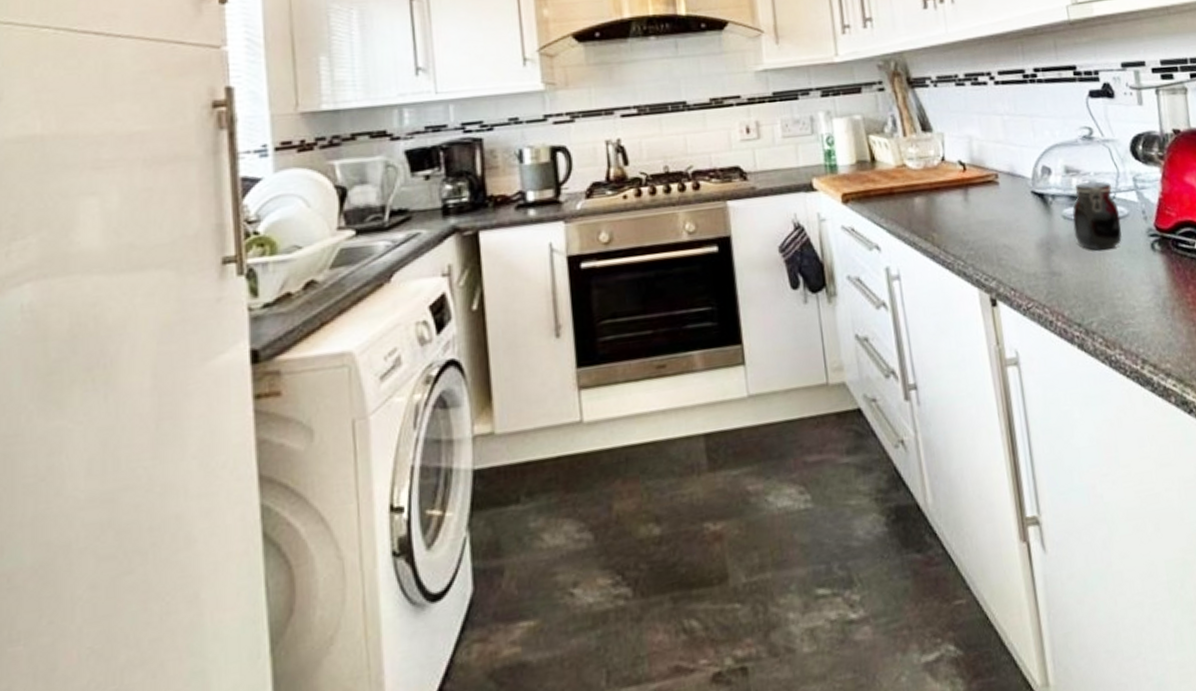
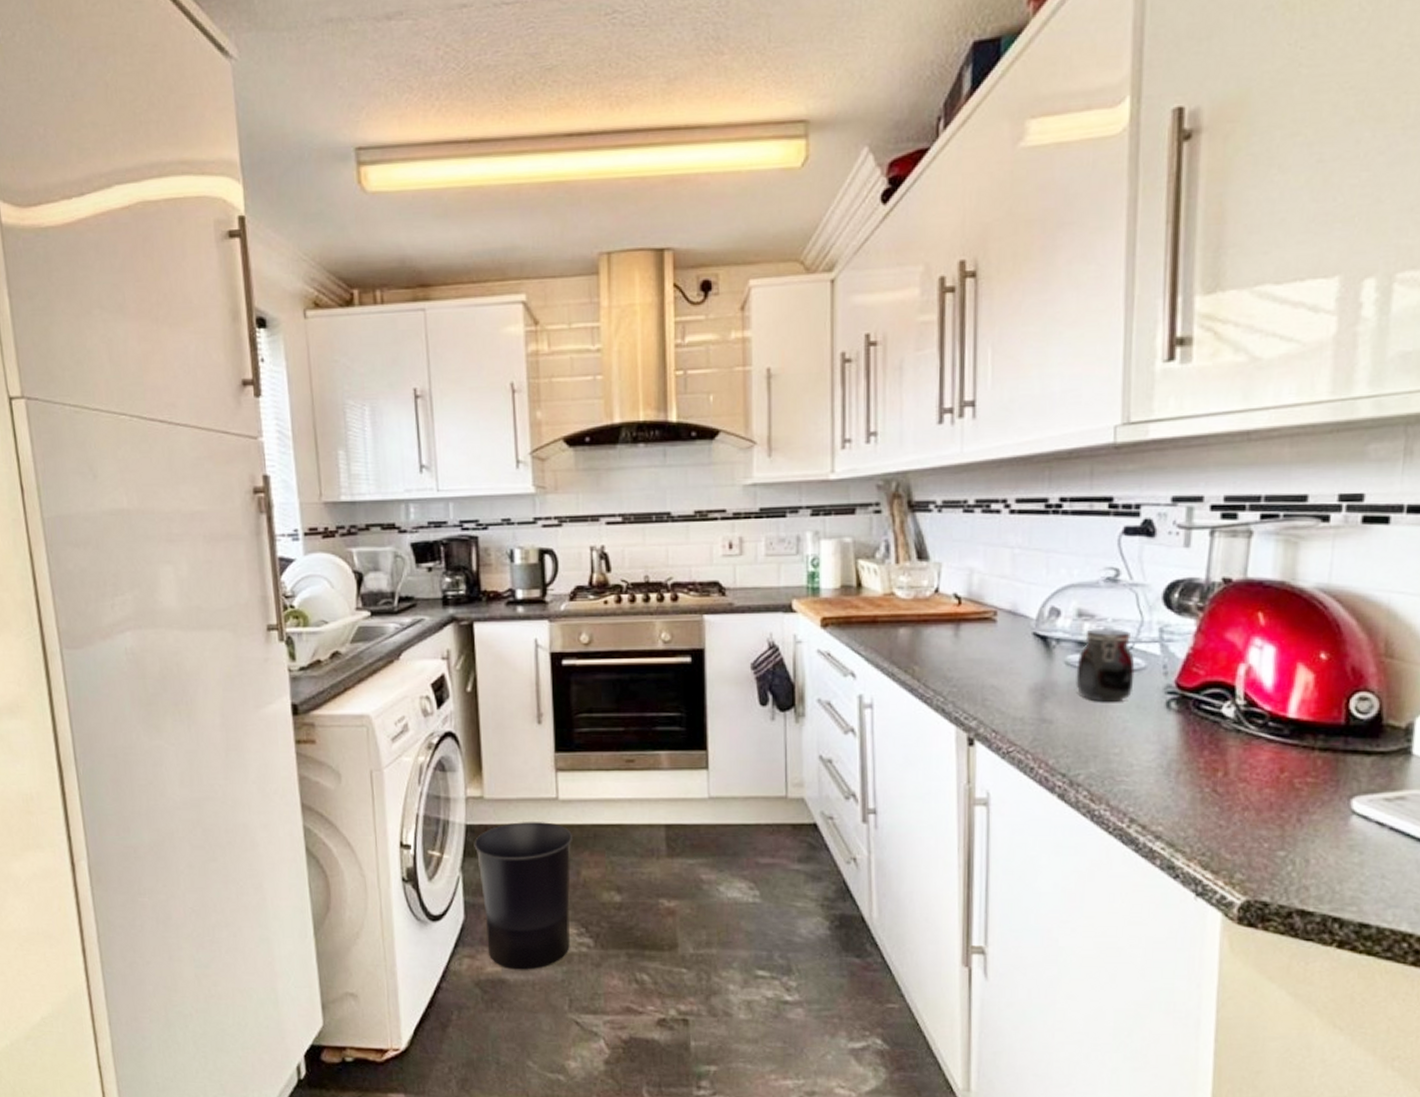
waste bin: none [483,451,604,646] -> present [474,822,572,969]

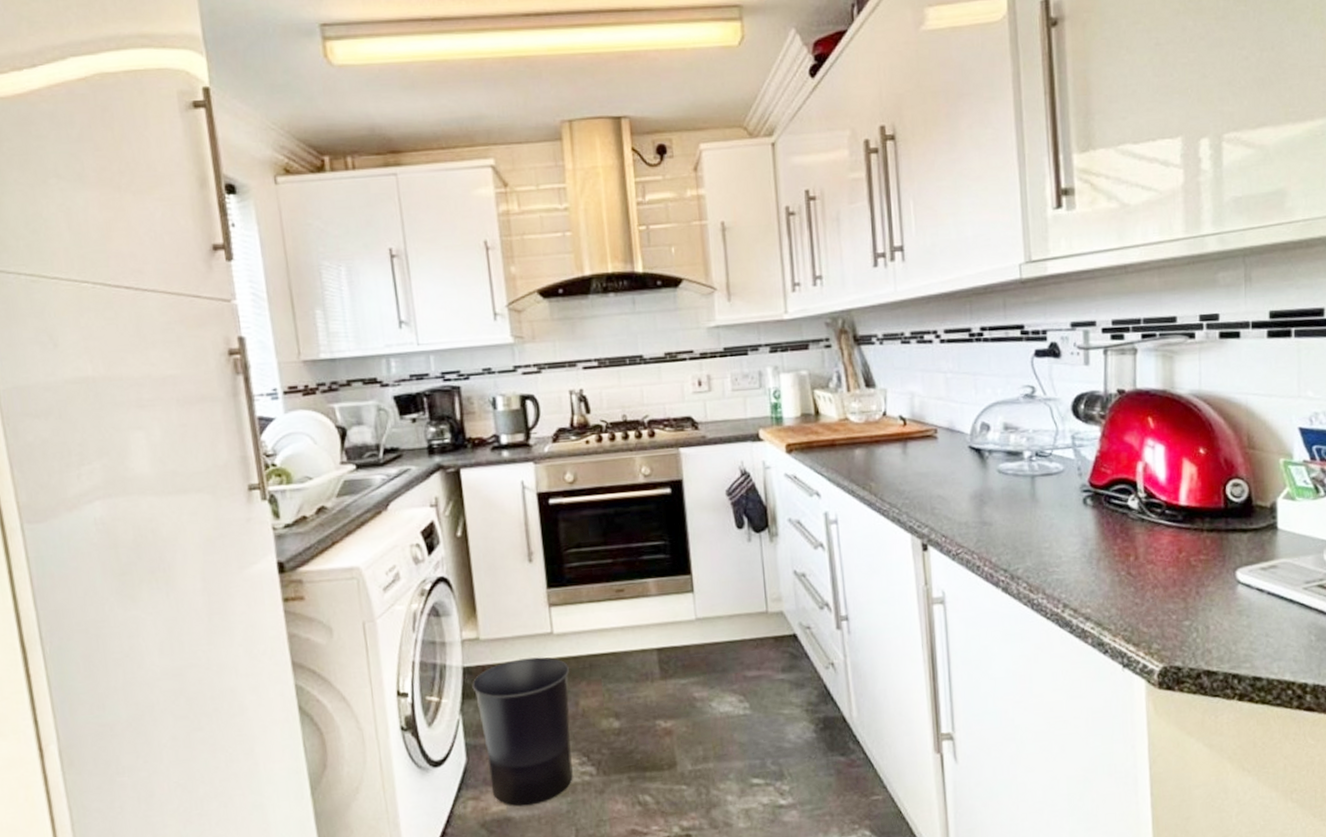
jar: present [1076,628,1135,702] -> none [1007,438,1056,504]

